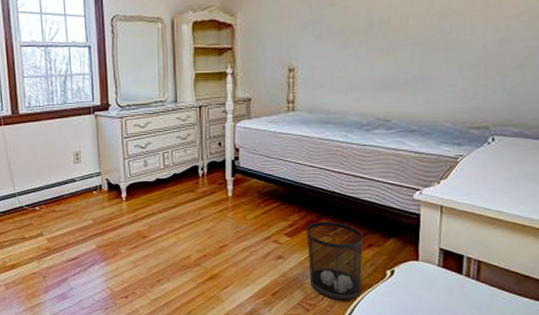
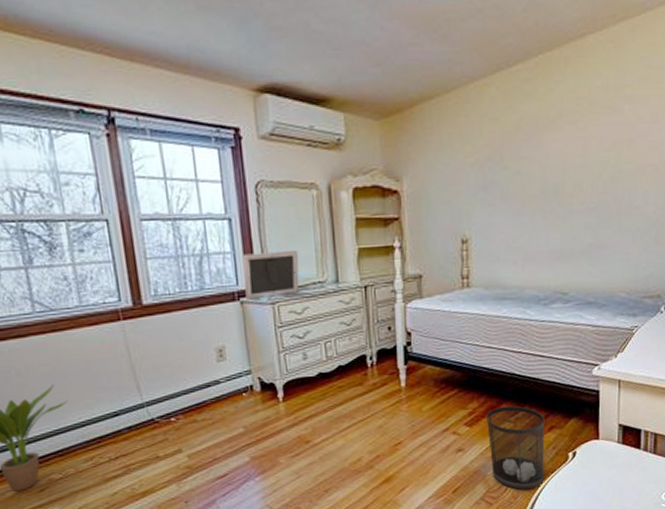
picture frame: none [98,74,144,114] -> present [242,251,300,300]

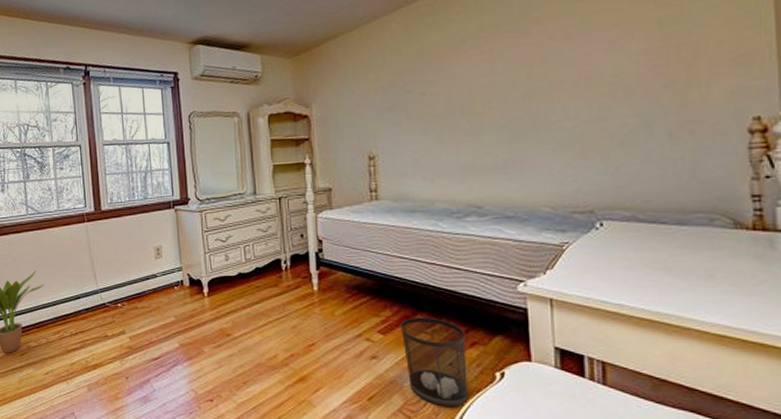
picture frame: present [242,251,300,300] -> none [177,168,223,208]

